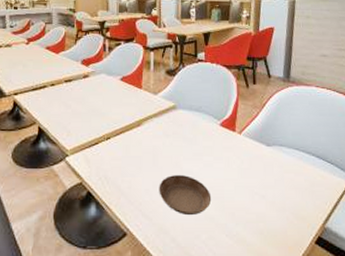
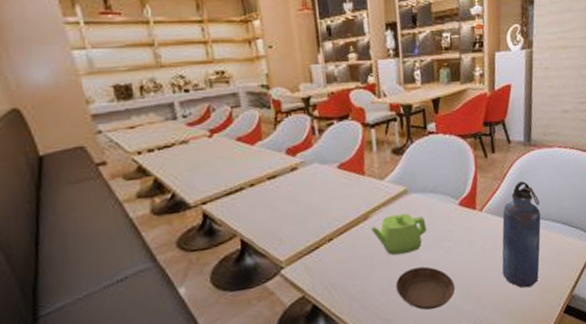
teapot: none [142,125,190,160] -> present [371,213,427,255]
water bottle: none [256,113,296,212] -> present [502,181,541,288]

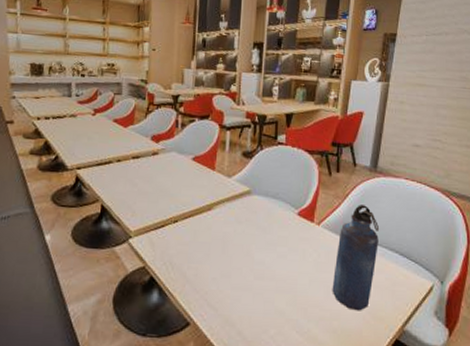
teapot: present [371,213,427,255] -> none [212,211,264,249]
saucer: present [395,266,456,310] -> none [227,265,283,308]

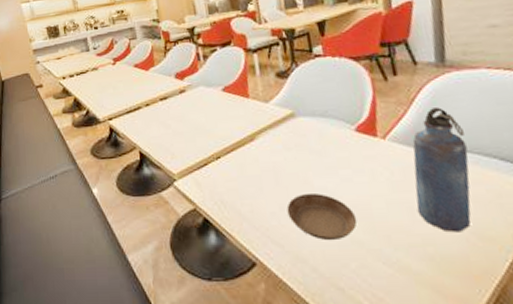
saucer: none [227,265,283,308] -> present [286,194,357,240]

